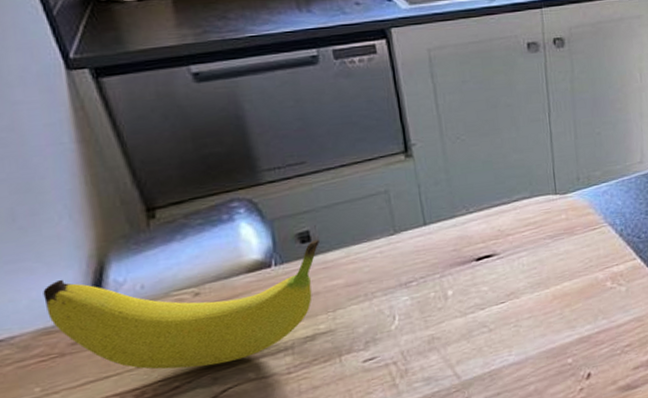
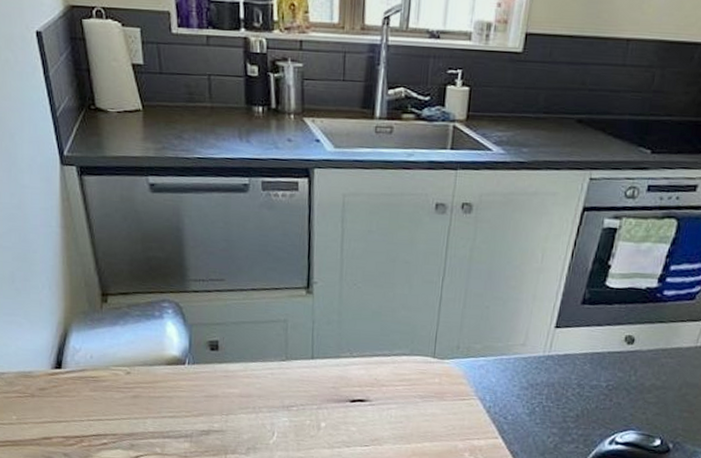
fruit: present [43,239,319,370] -> none [26,336,225,435]

